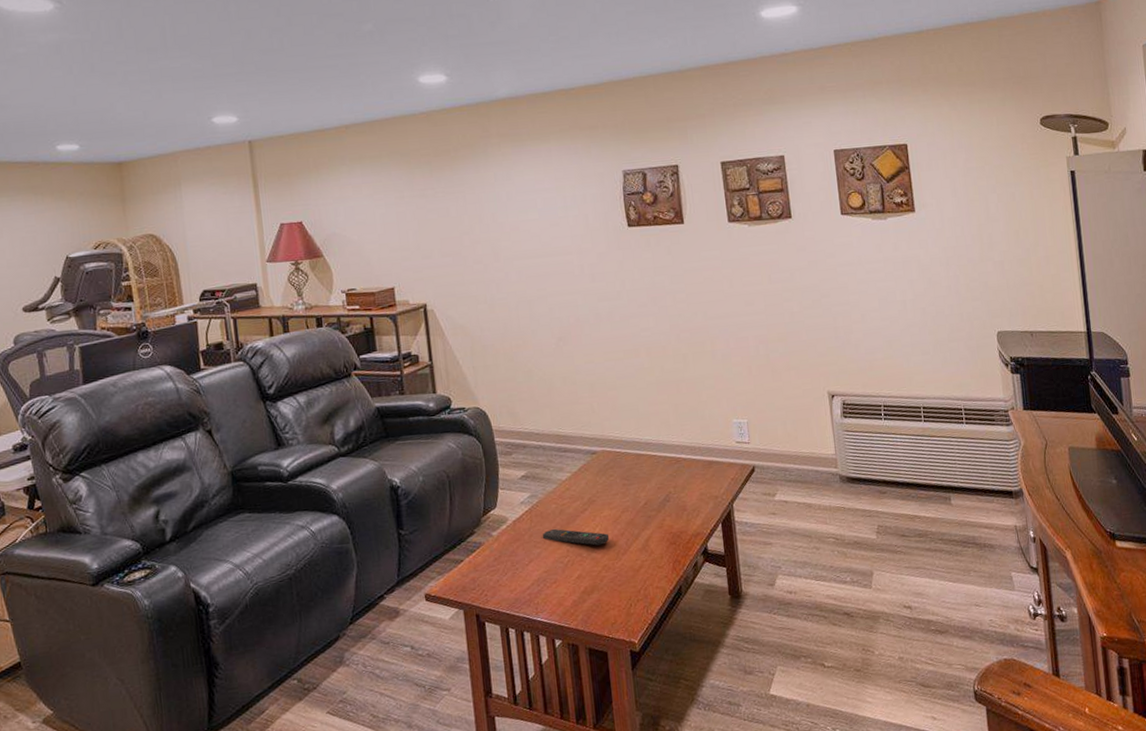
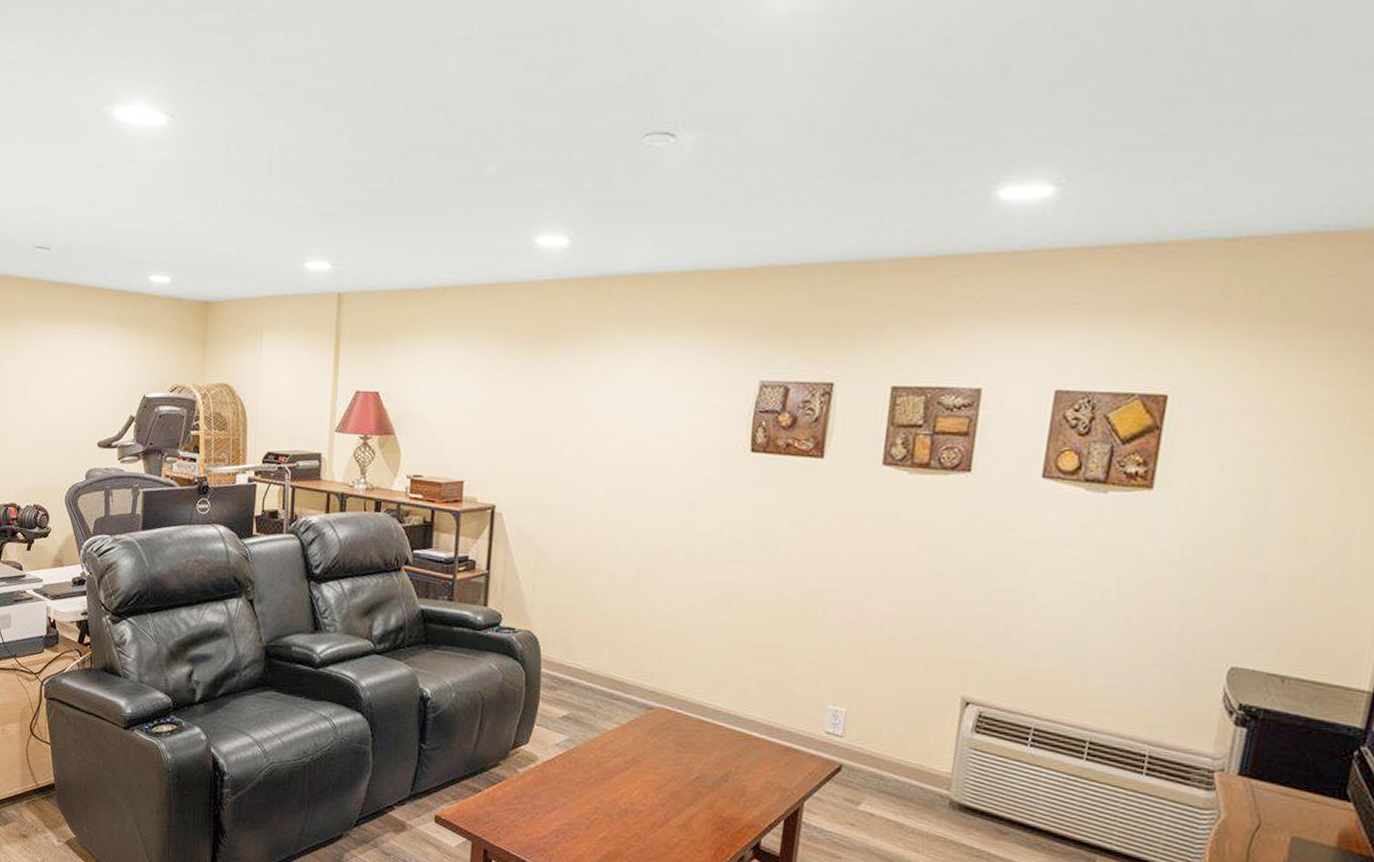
remote control: present [543,529,610,546] -> none [573,781,648,811]

